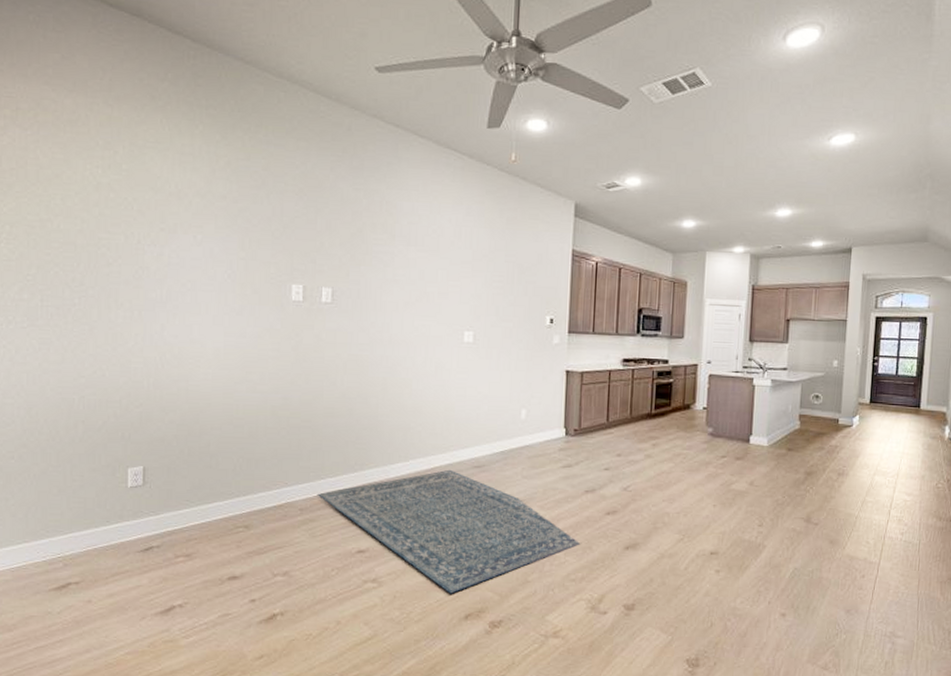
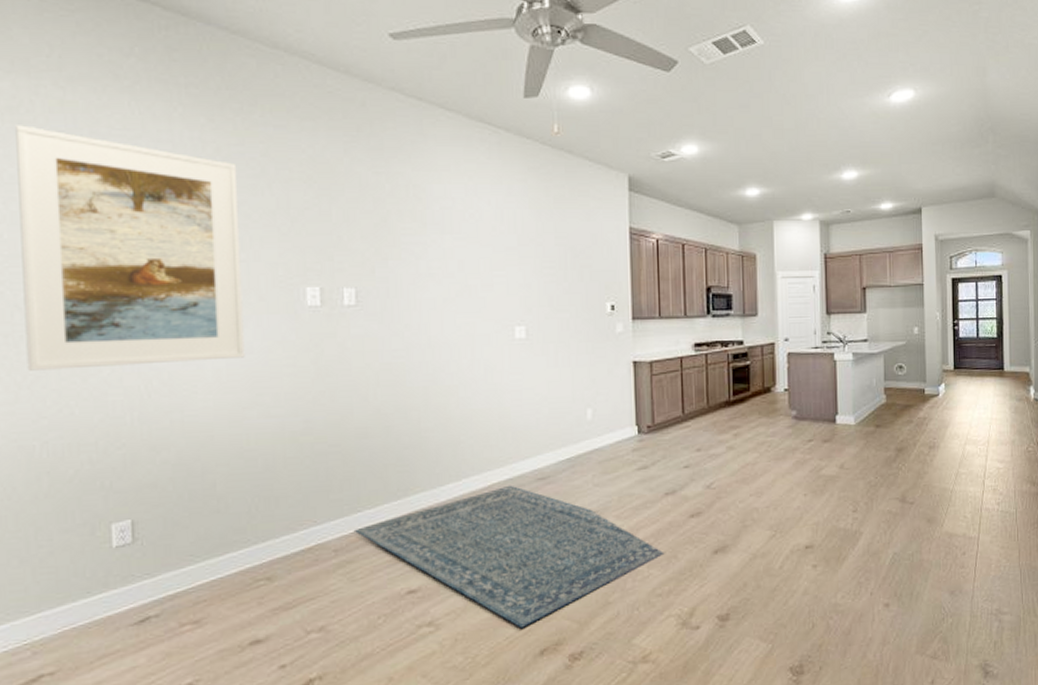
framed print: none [72,135,243,341] -> present [15,125,245,371]

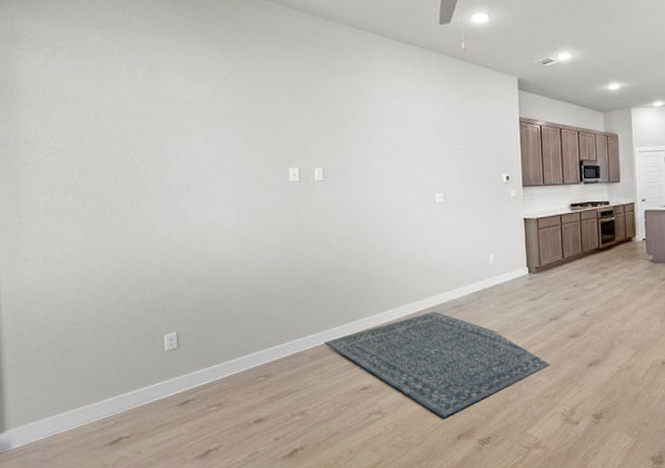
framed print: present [15,125,245,371] -> none [102,63,249,229]

